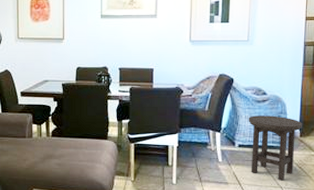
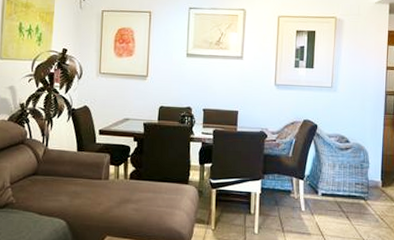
stool: present [248,115,302,181] -> none [331,163,384,233]

